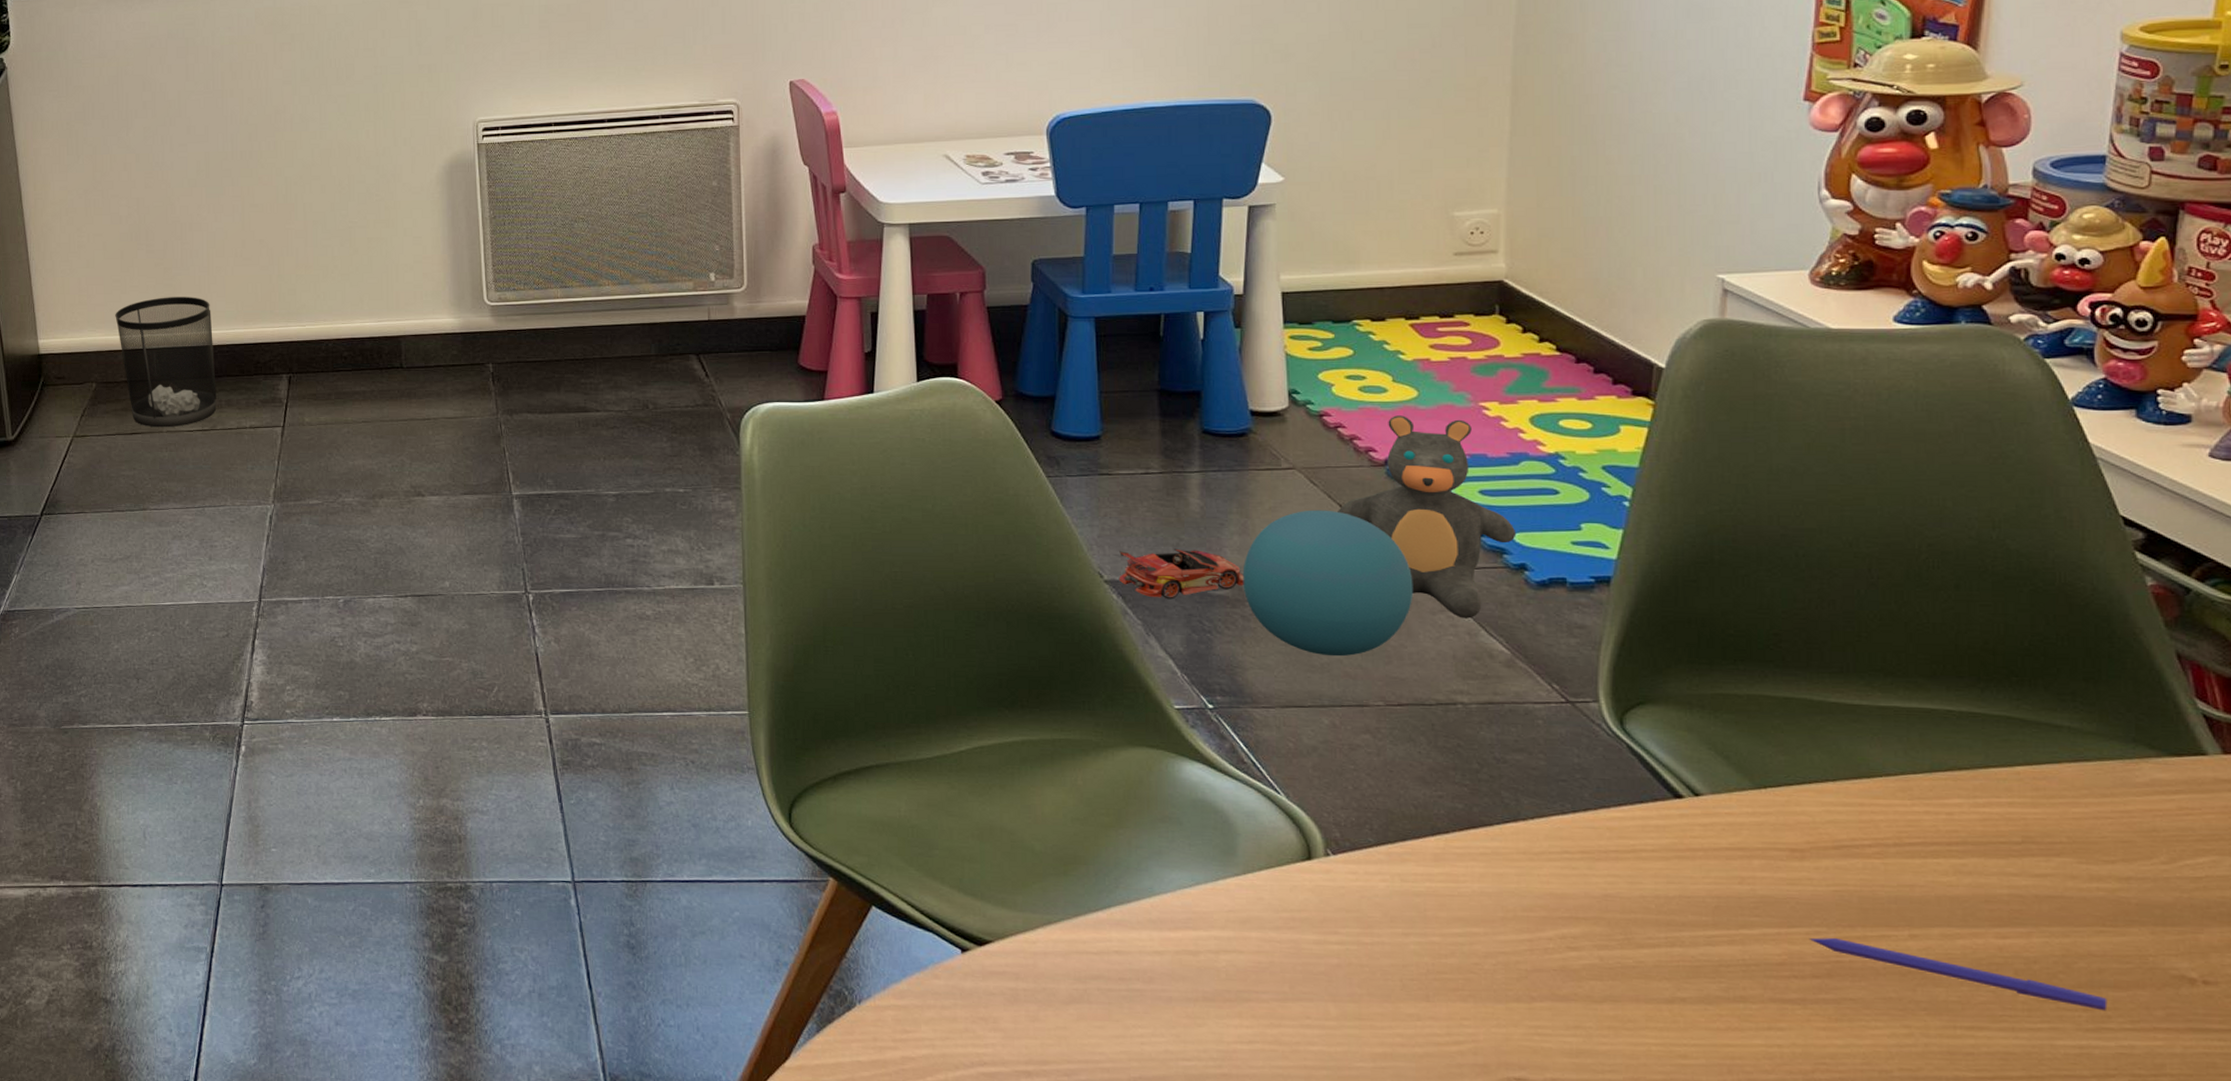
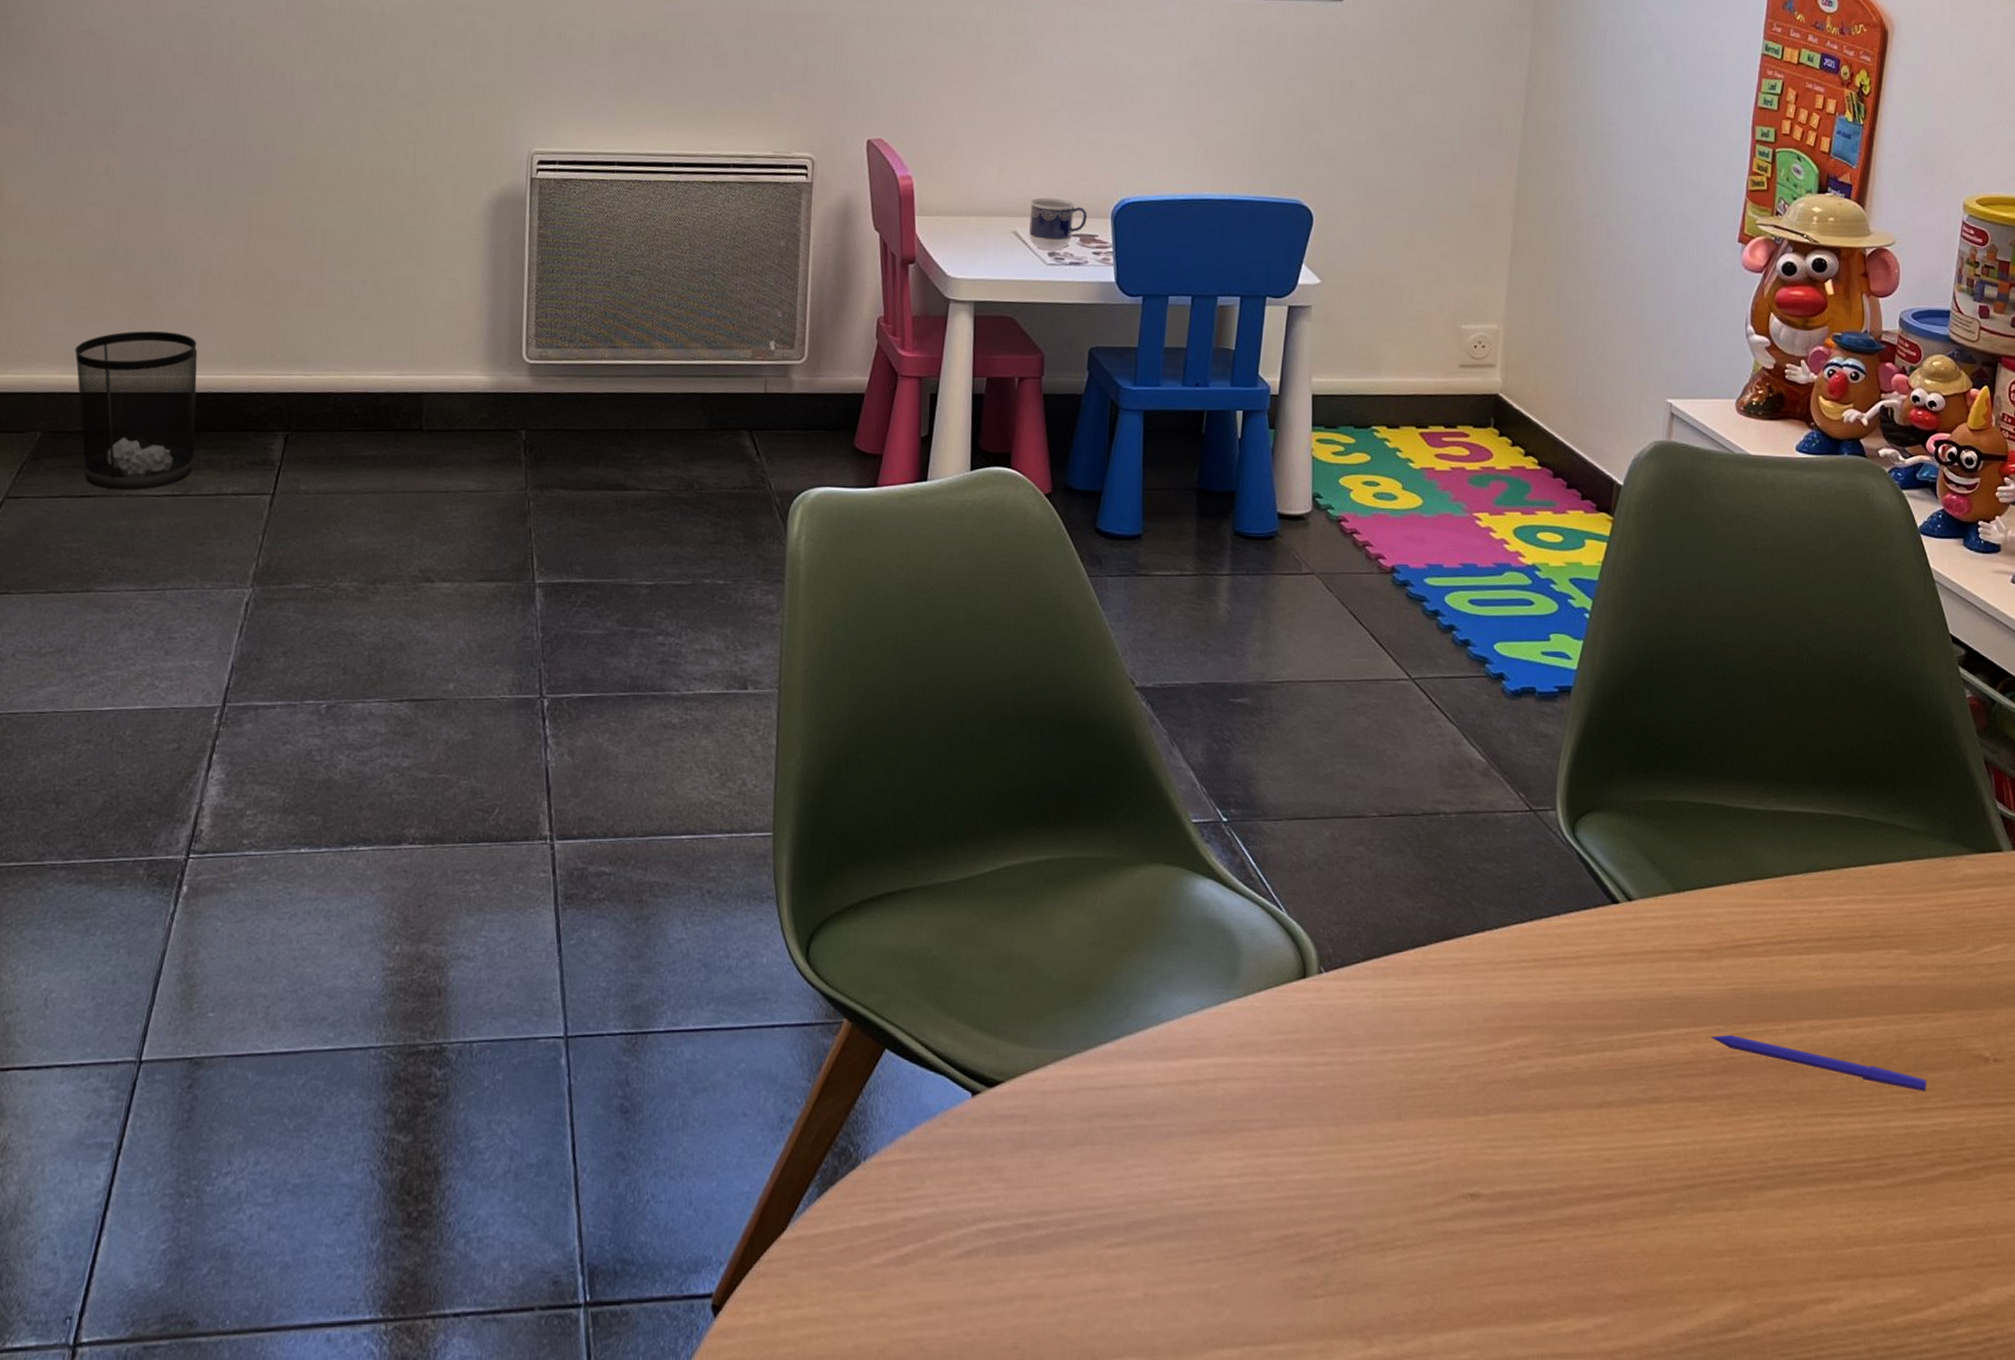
cup: none [959,120,1020,171] -> present [1028,197,1087,251]
toy car: present [1119,548,1244,600] -> none [1149,654,1263,708]
ball: present [1242,510,1414,657] -> none [1261,616,1409,767]
stuffed animal: present [1338,415,1517,619] -> none [1348,523,1497,728]

